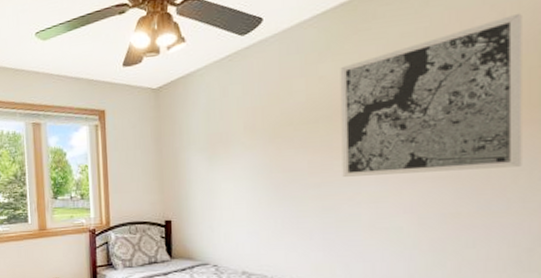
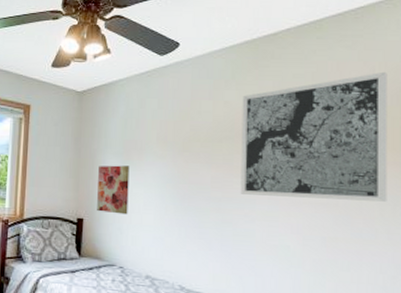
wall art: none [183,161,218,212] -> present [97,165,130,215]

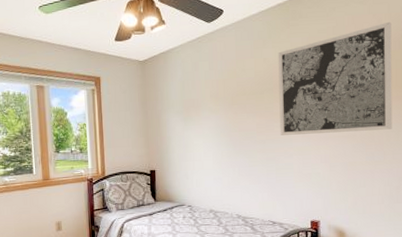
wall art: present [97,165,130,215] -> none [164,121,191,163]

